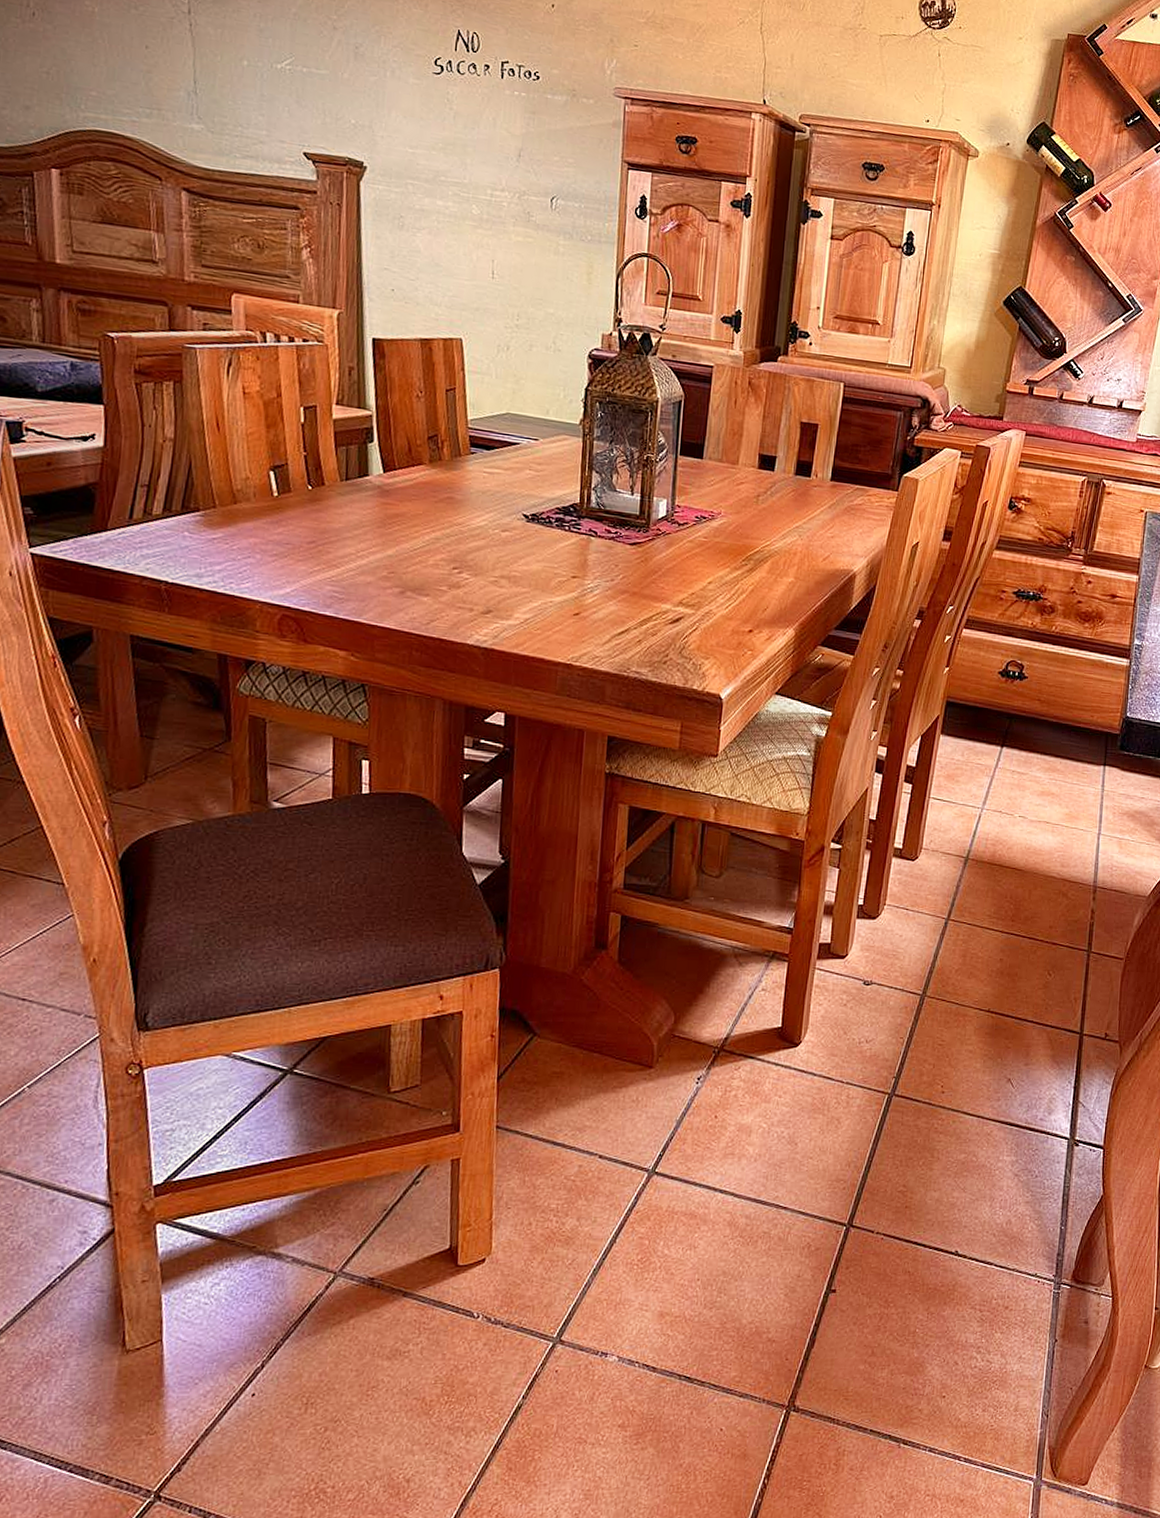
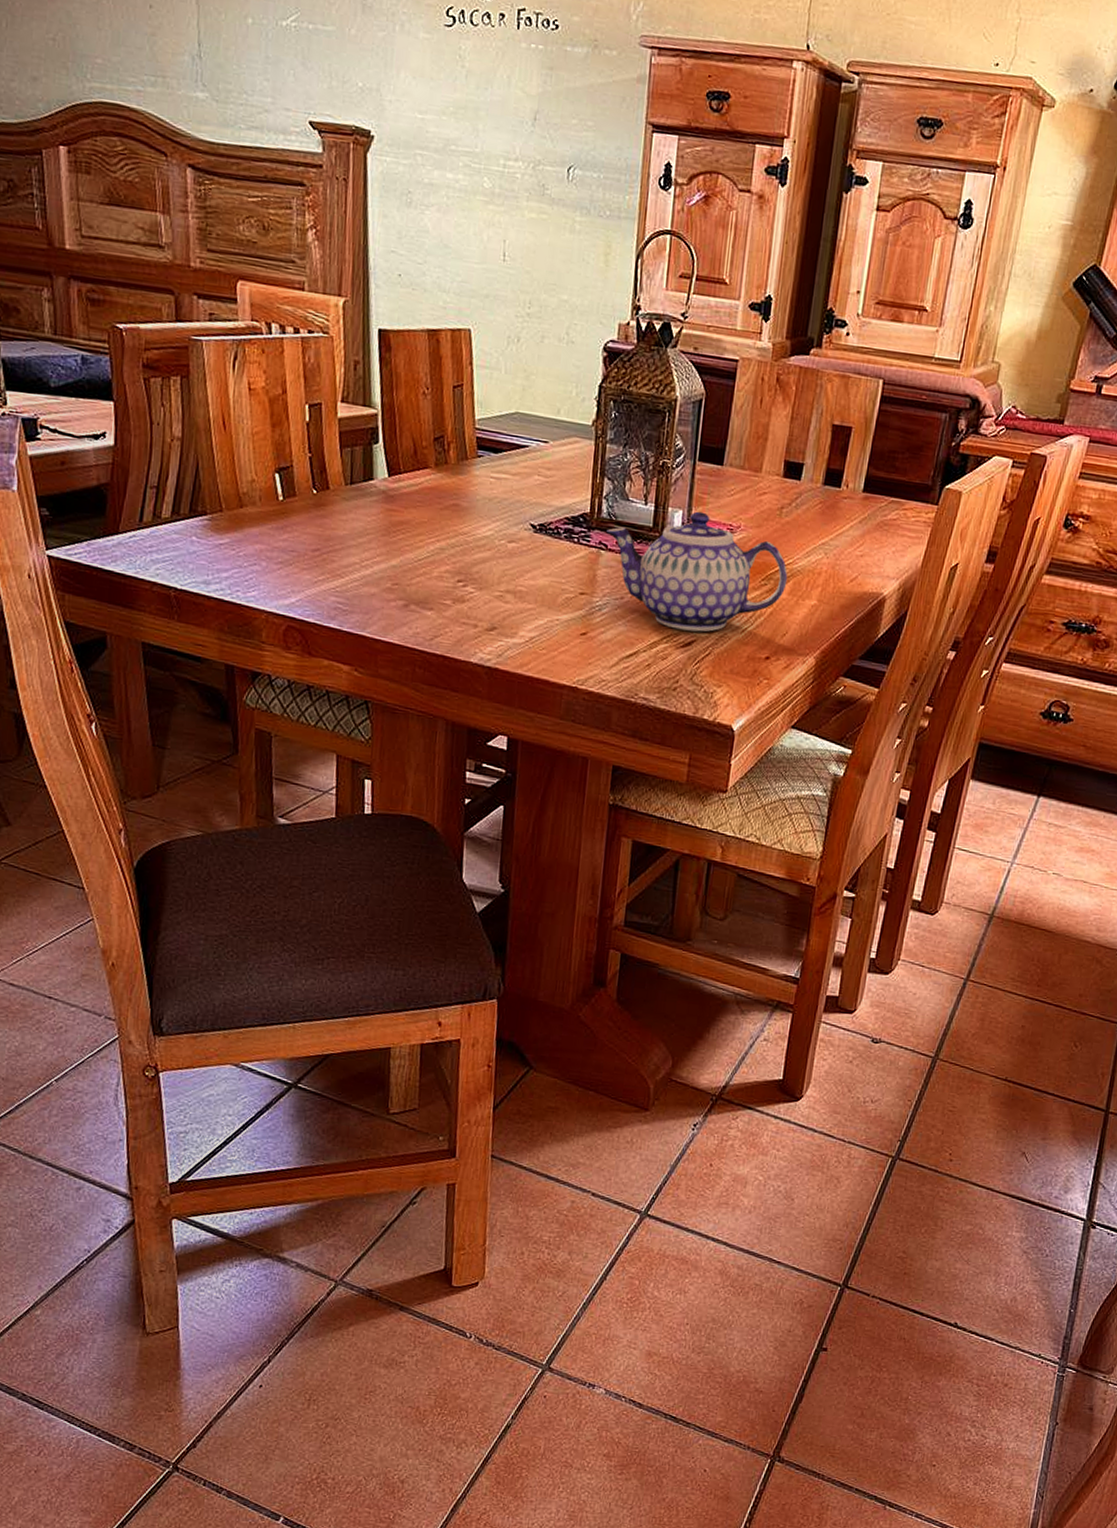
teapot: none [596,500,766,609] -> present [606,511,788,632]

